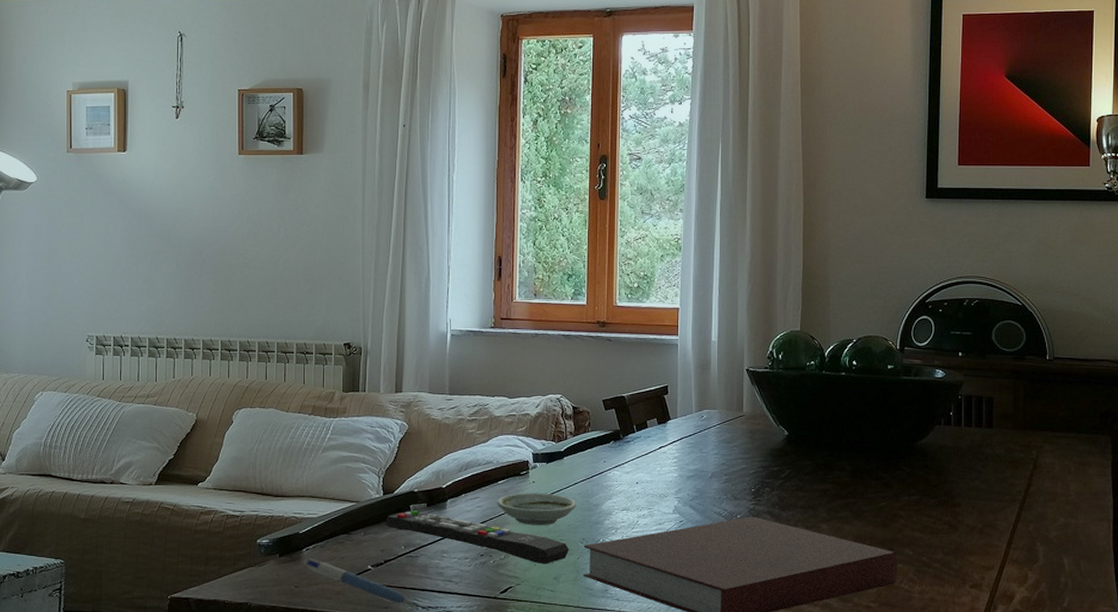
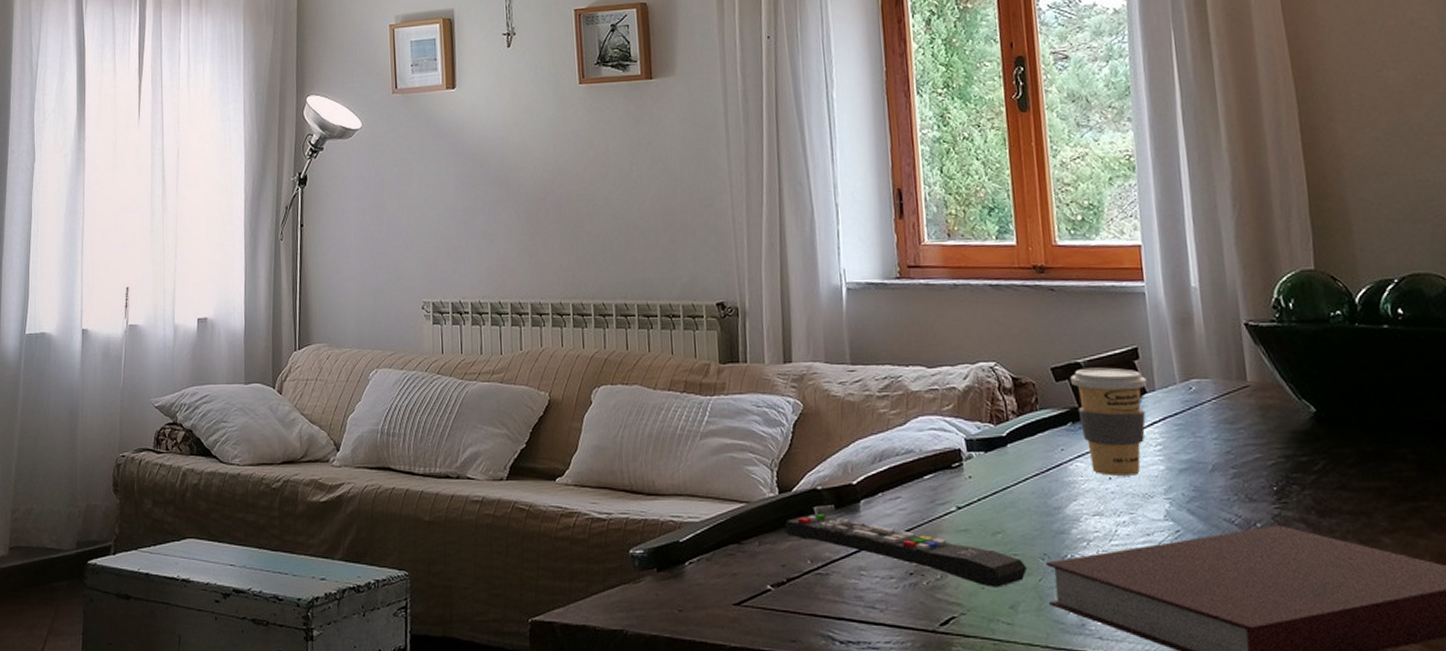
pen: present [303,558,407,604] -> none [686,574,820,636]
saucer: present [497,493,576,526] -> none [924,491,1030,536]
coffee cup: none [616,400,672,481] -> present [1070,367,1148,476]

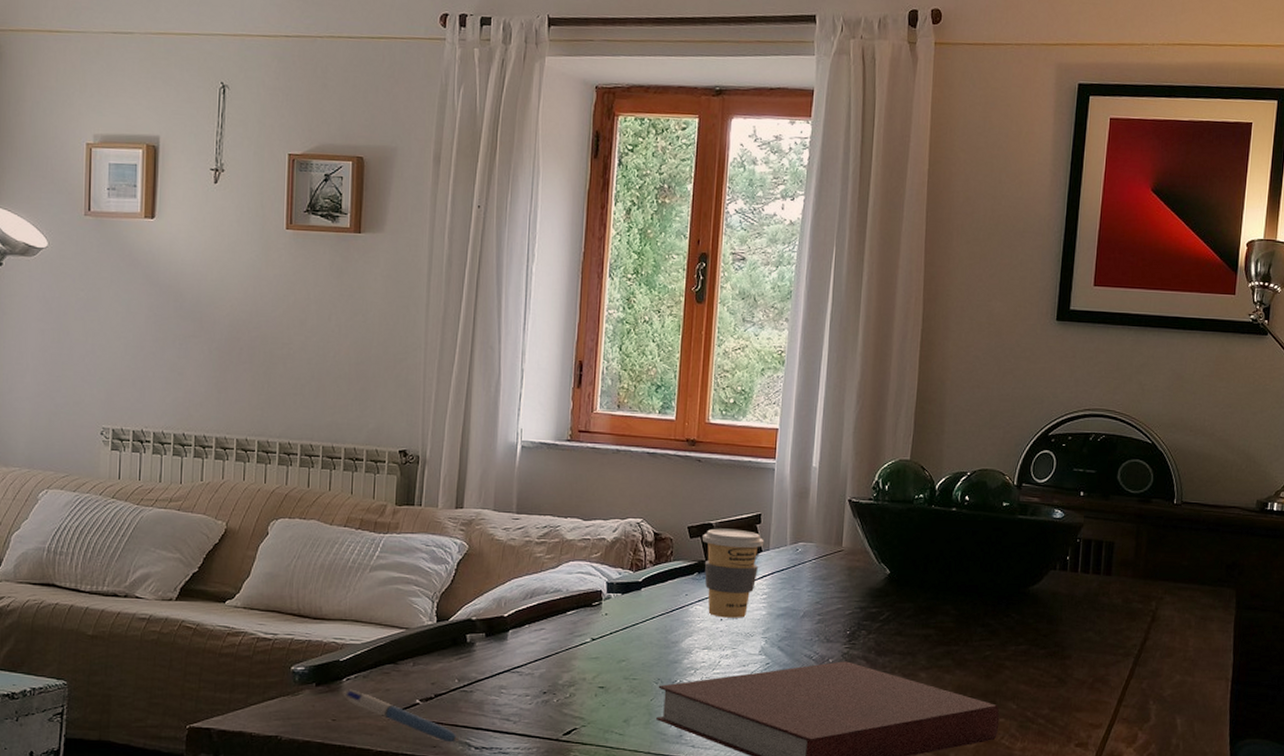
pen: none [686,574,820,636] -> present [343,689,459,743]
remote control: present [784,513,1027,588] -> none [438,640,642,705]

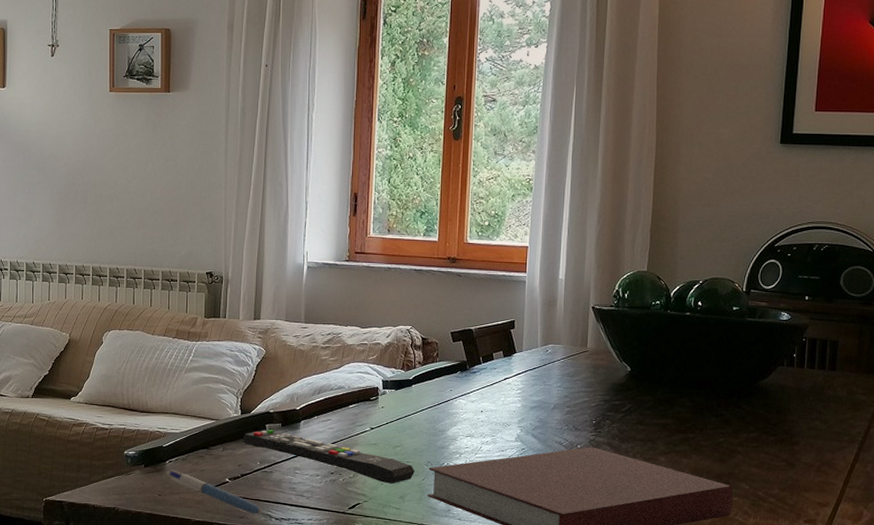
remote control: none [438,640,642,705] -> present [242,429,415,484]
coffee cup: present [703,528,765,618] -> none [464,333,518,410]

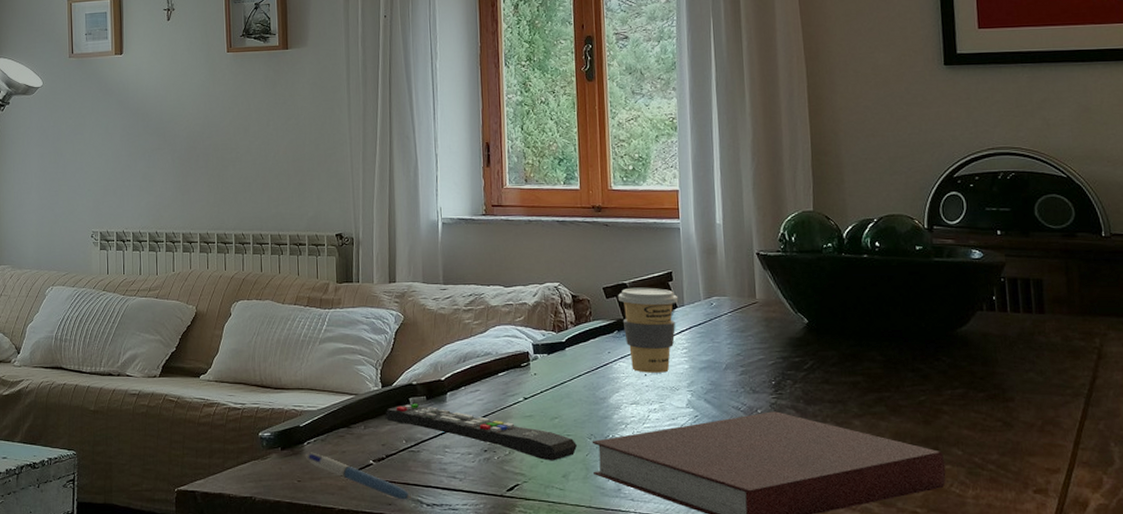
coffee cup: none [464,333,518,410] -> present [618,287,679,373]

